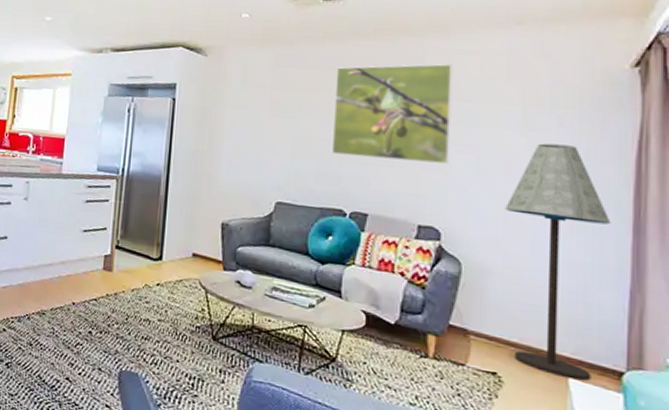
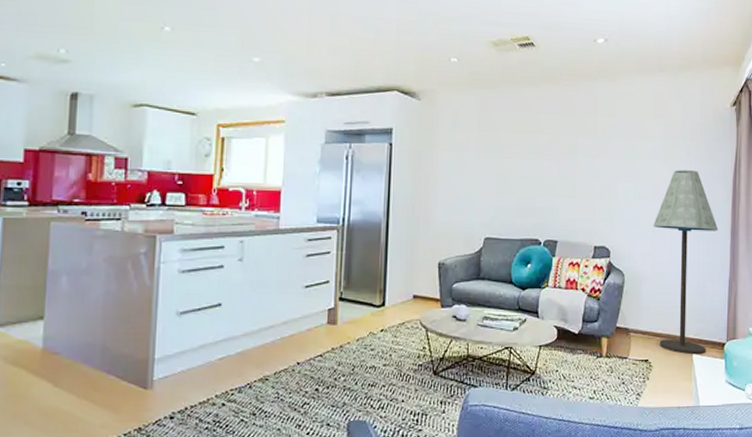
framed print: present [331,64,453,164] -> none [528,105,618,192]

